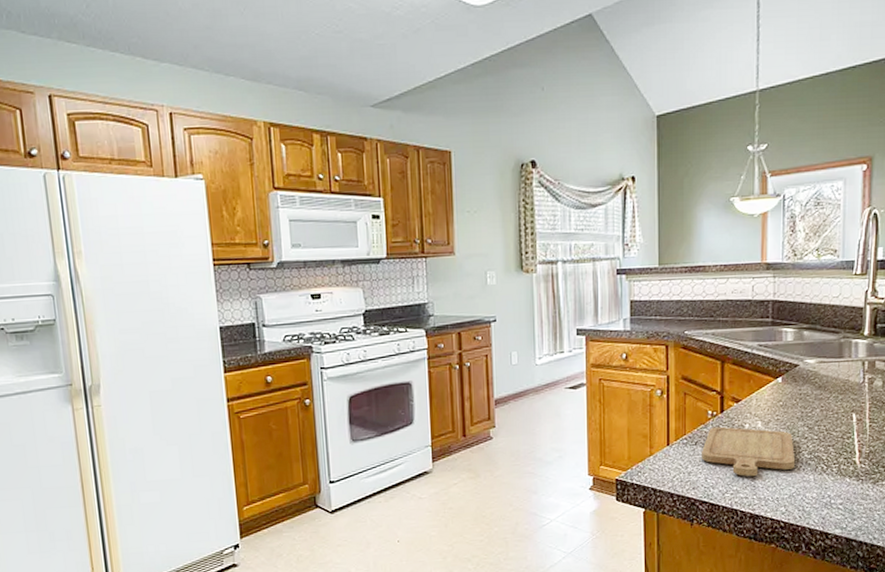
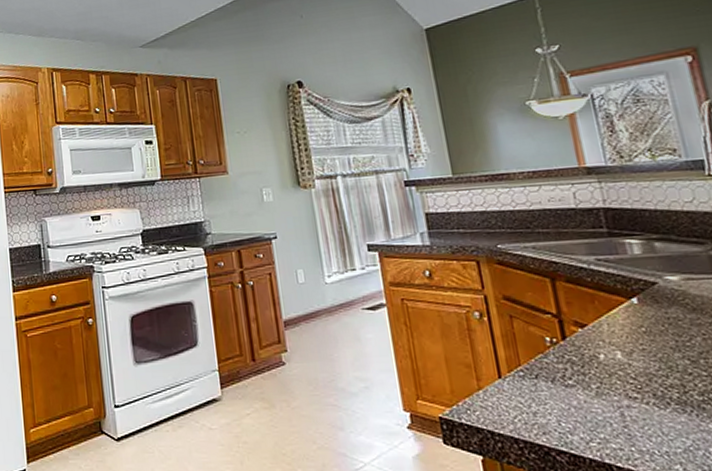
chopping board: present [702,426,796,477] -> none [546,356,684,422]

